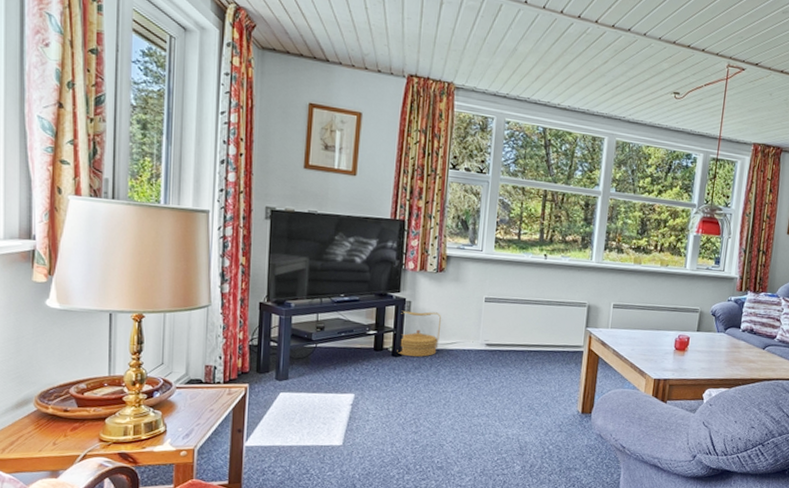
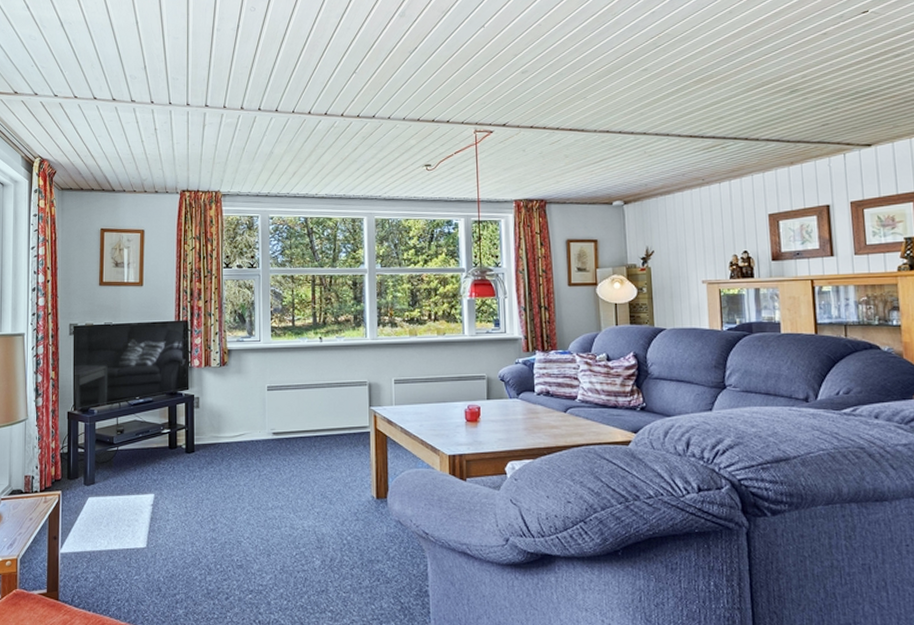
basket: present [397,310,442,357] -> none [190,406,229,452]

